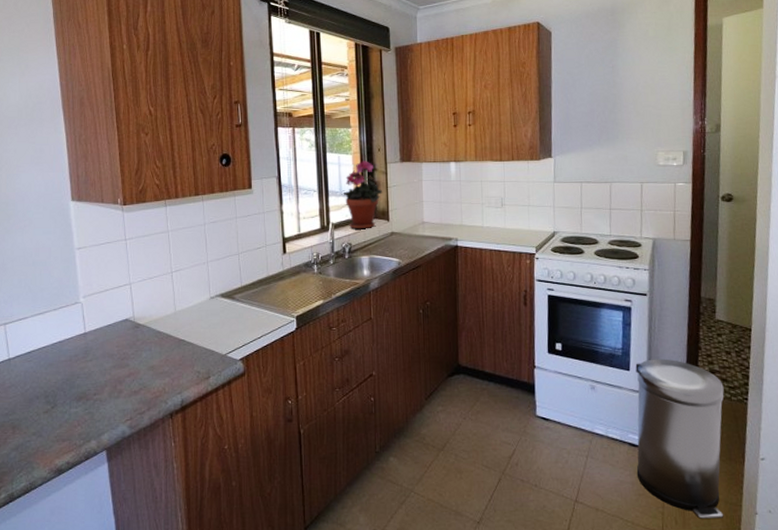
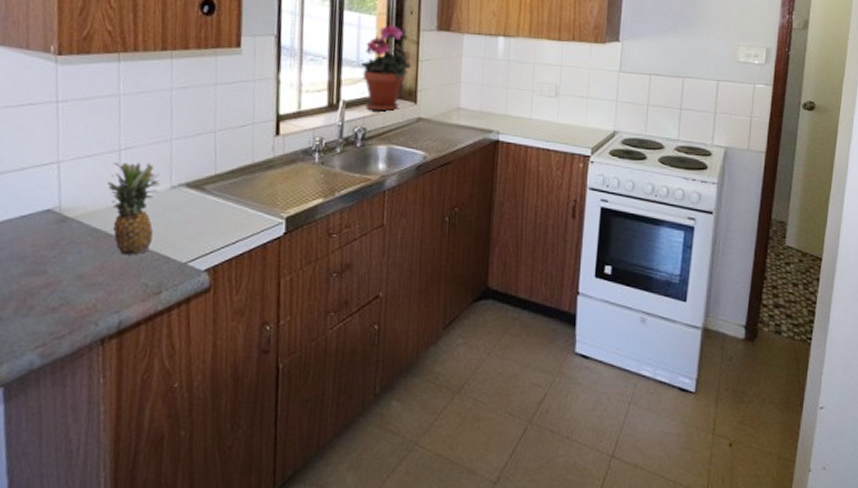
fruit: none [164,280,202,350] -> present [106,162,160,255]
pedal bin: present [635,358,724,520] -> none [684,289,787,478]

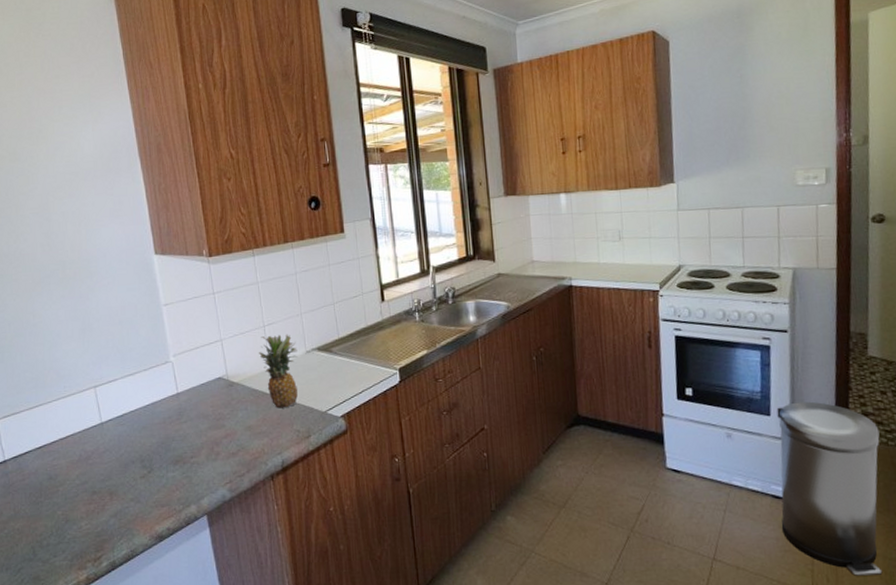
potted plant: present [359,24,411,112] -> none [441,196,486,273]
pedal bin: none [684,289,787,478] -> present [777,401,883,577]

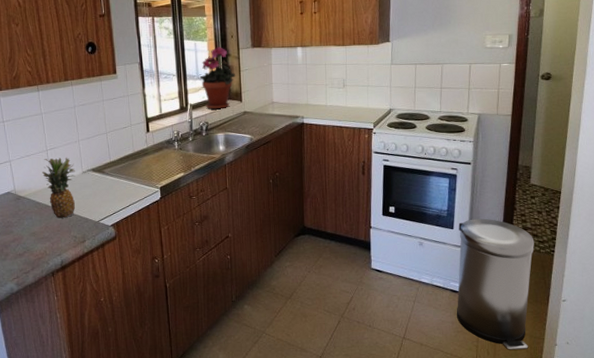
potted plant: none [441,196,486,273] -> present [198,47,235,110]

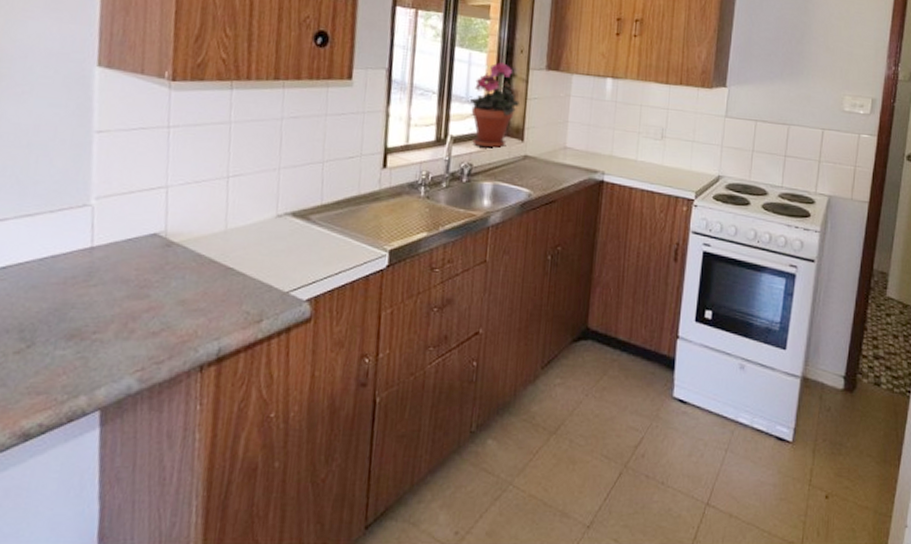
fruit: present [41,157,76,218] -> none [213,189,266,282]
pedal bin: present [456,218,534,351] -> none [780,337,887,532]

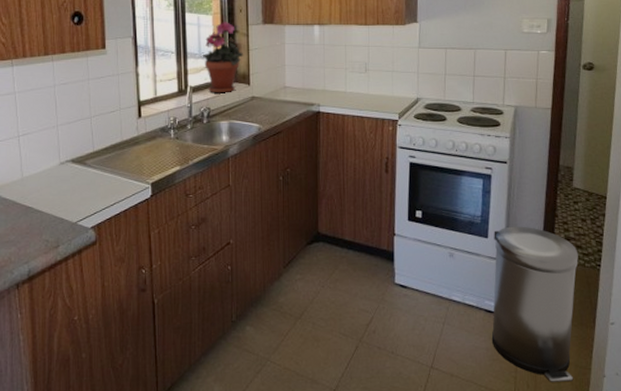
pedal bin: none [780,337,887,532] -> present [491,226,578,383]

